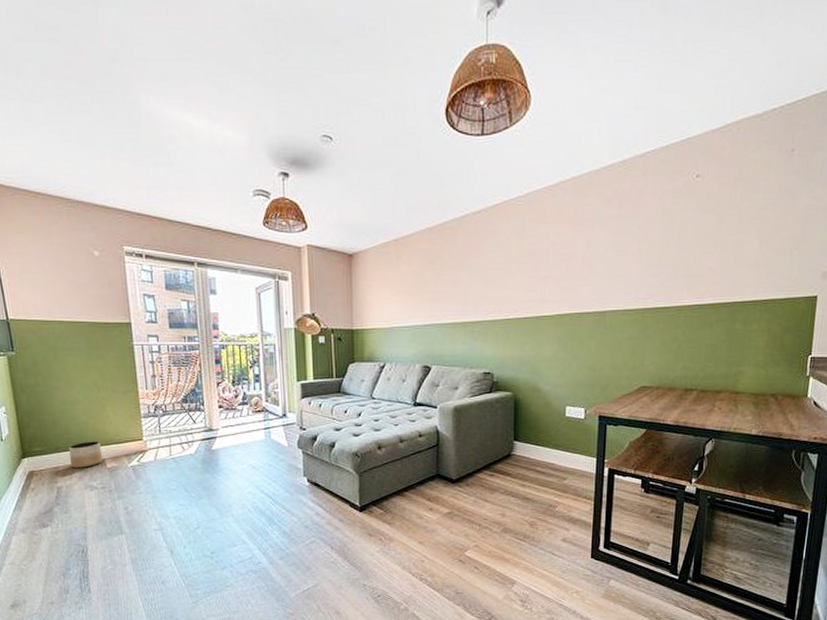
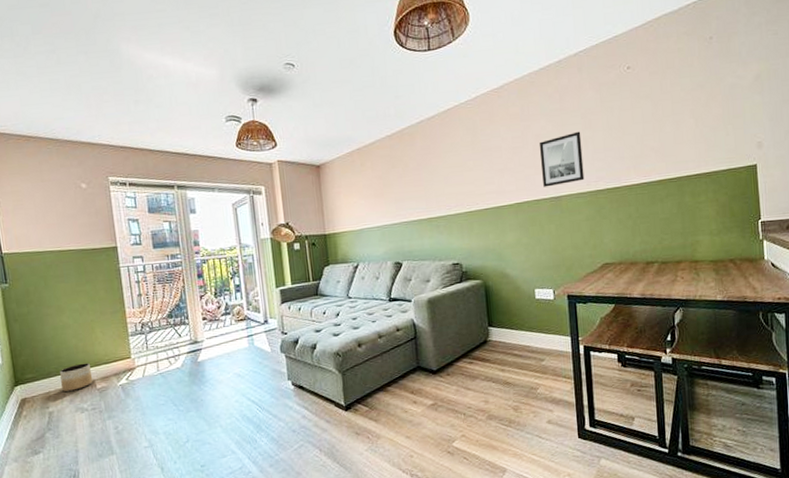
wall art: none [589,242,636,300] -> present [539,131,585,187]

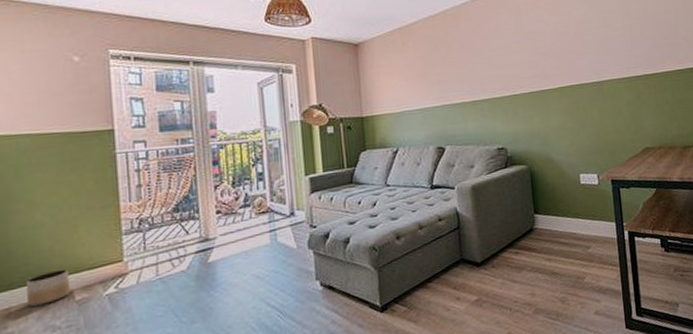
wall art: present [539,131,585,187] -> none [580,19,624,72]

